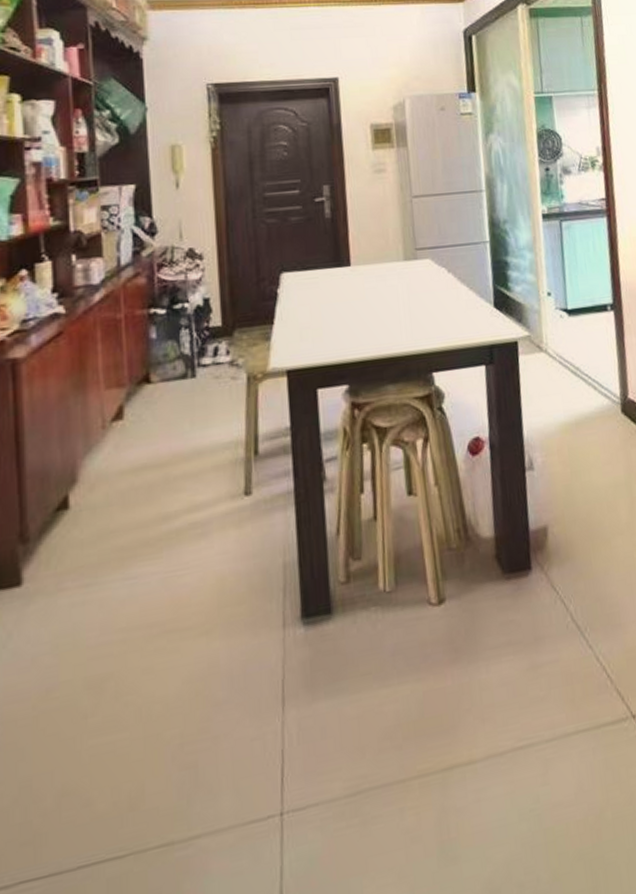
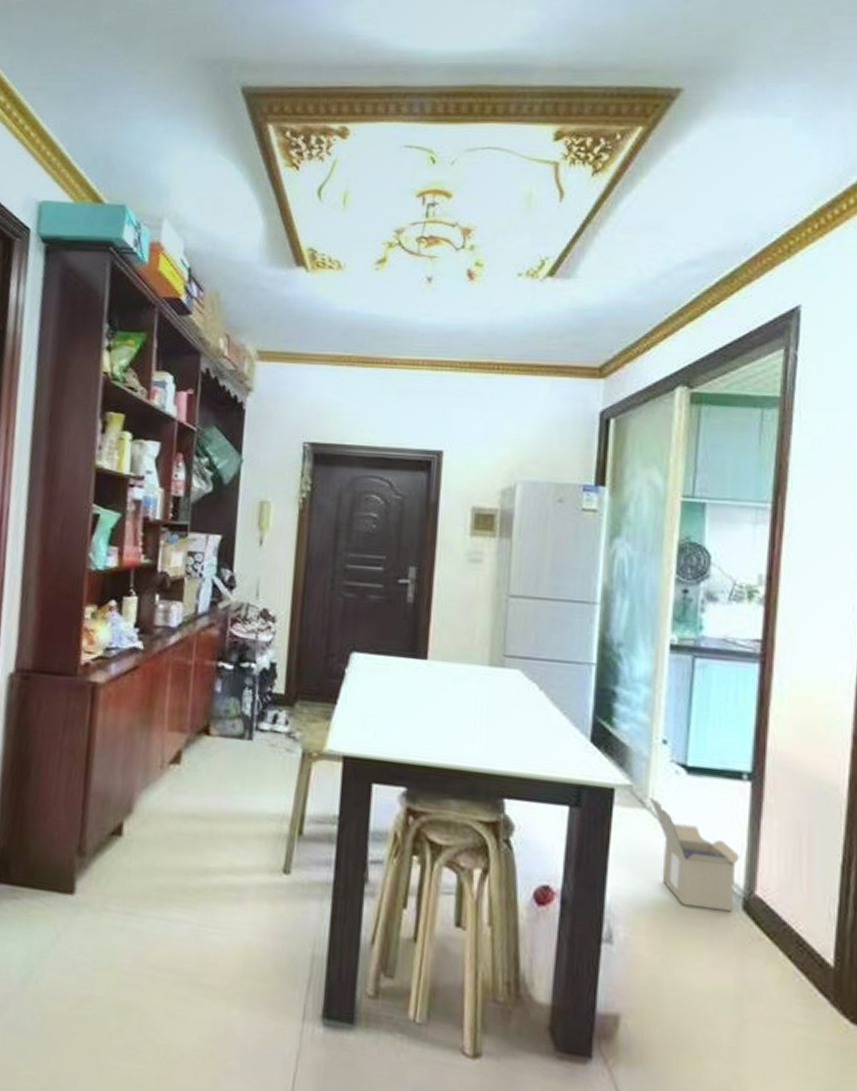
cardboard box: none [544,342,615,423] -> present [649,798,740,912]

